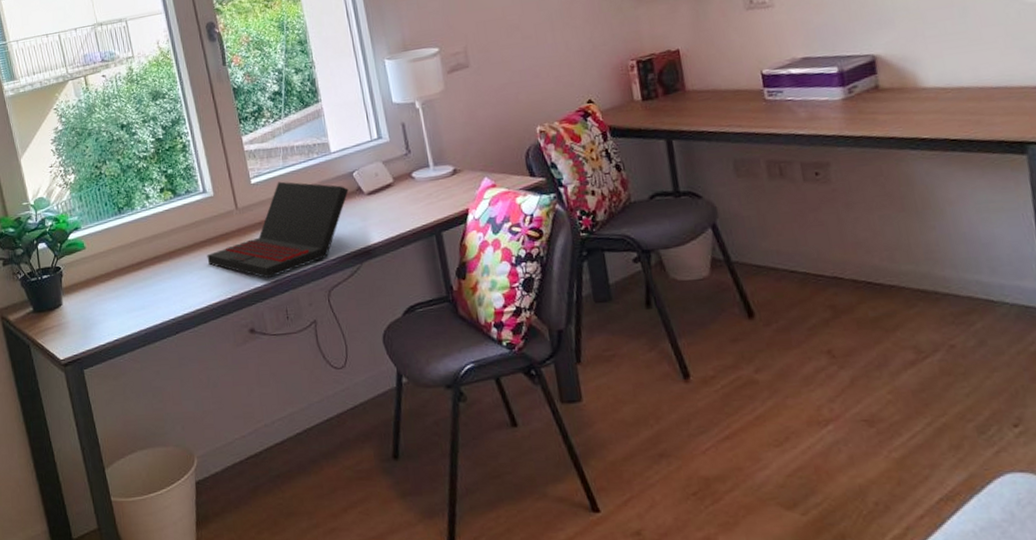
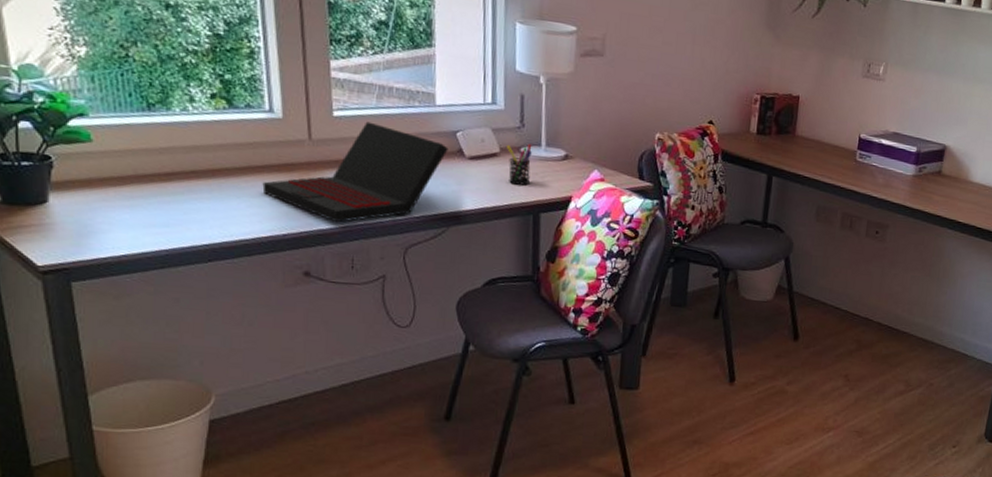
pen holder: none [399,167,426,210] -> present [507,143,532,186]

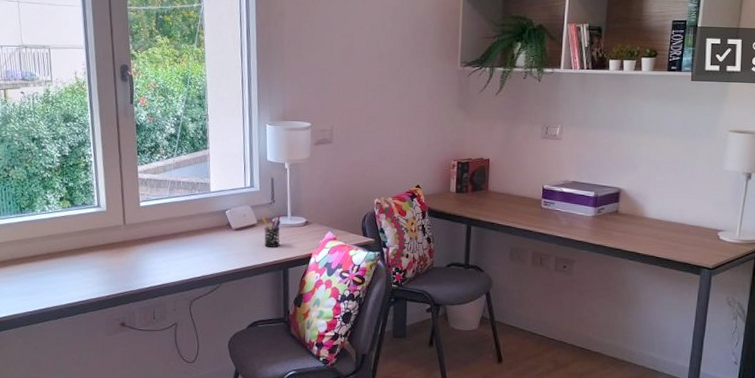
laptop: present [262,121,449,223] -> none [93,208,220,285]

